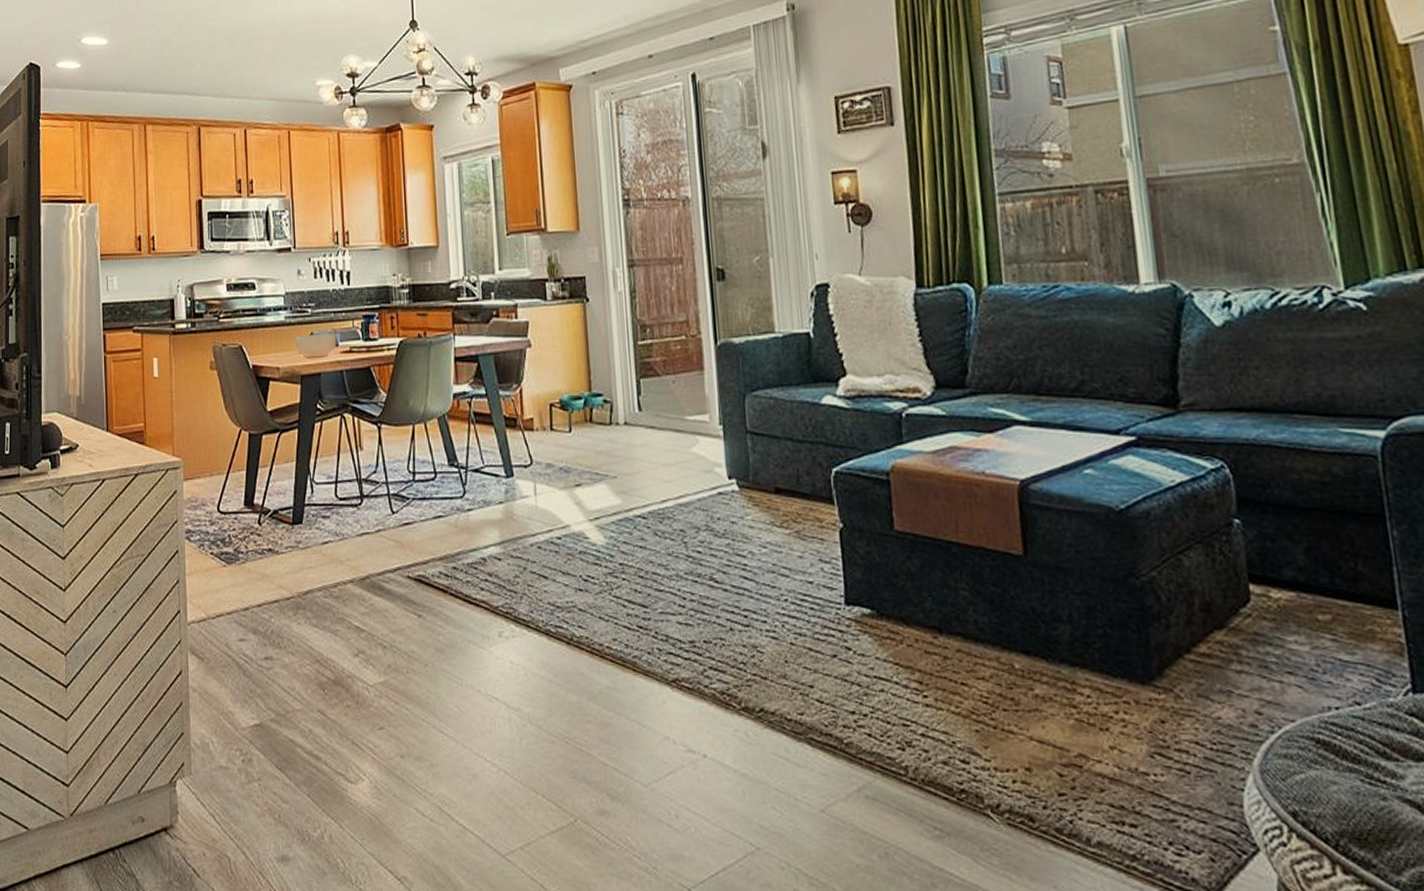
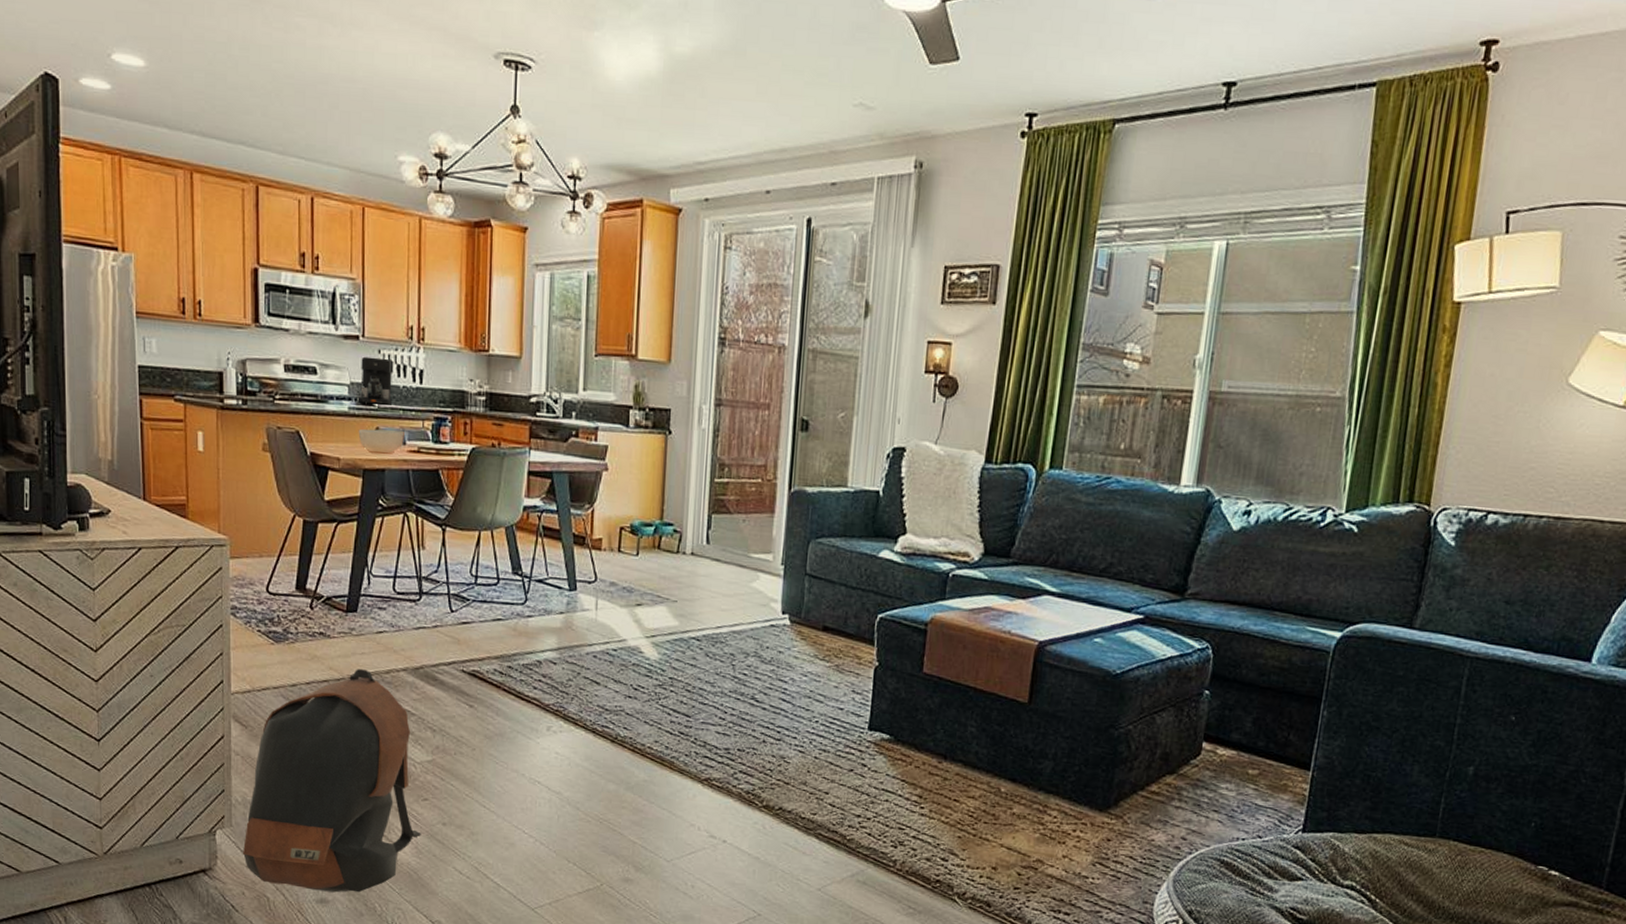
backpack: none [203,585,380,848] -> present [243,669,421,893]
coffee maker: none [292,266,323,312] -> present [357,358,393,406]

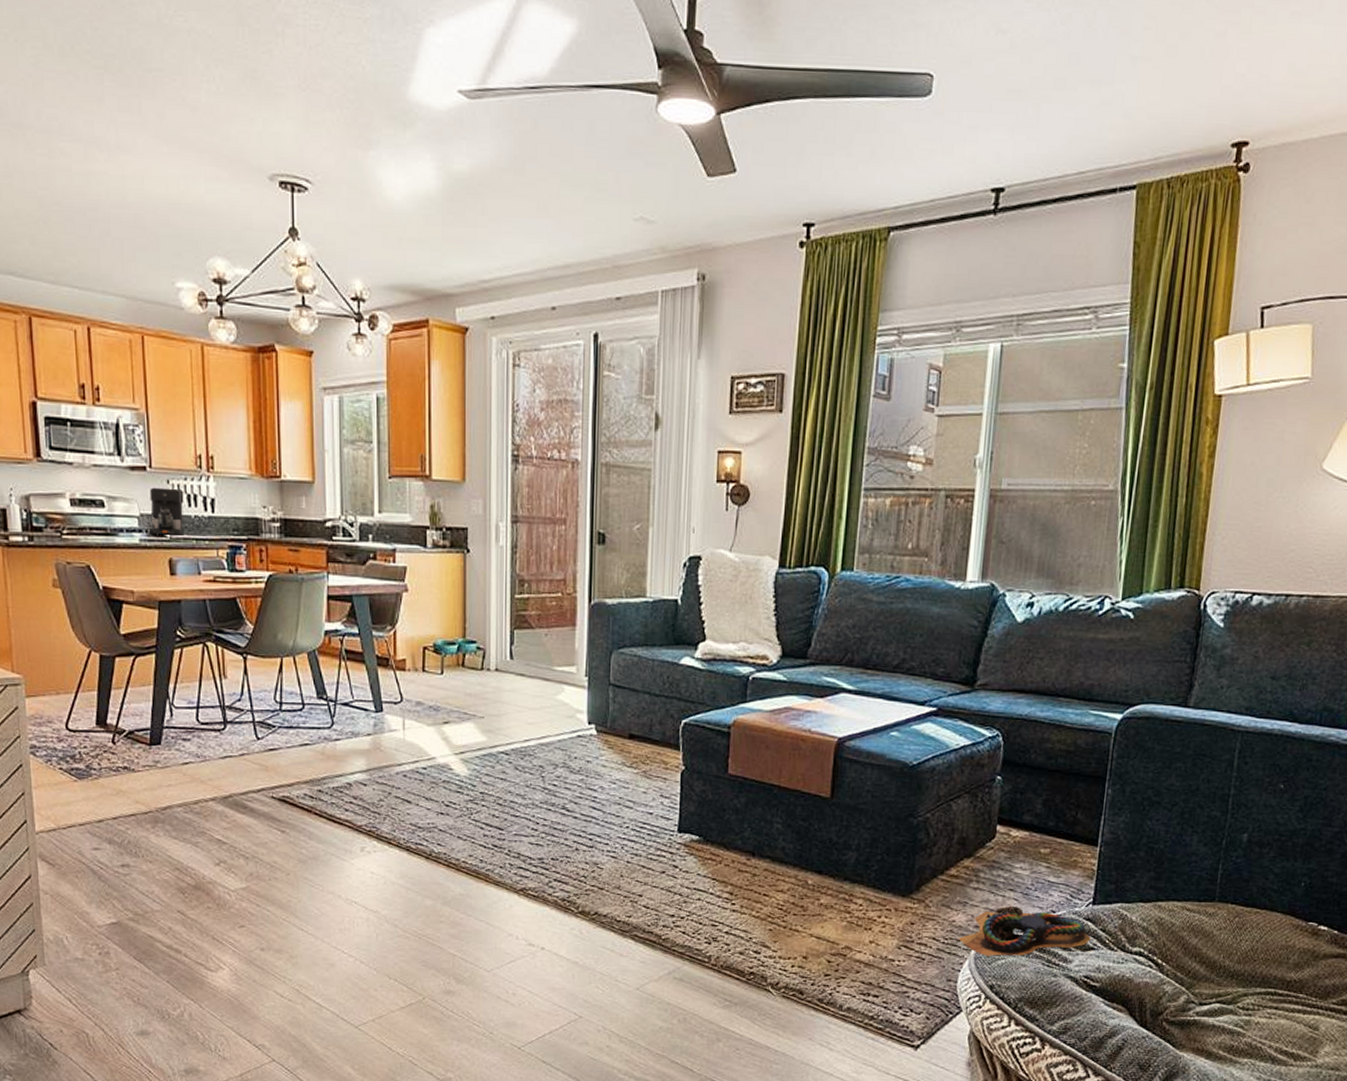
backpack: present [243,669,421,893] -> none [58,801,240,1024]
bowl: present [358,428,404,455] -> none [151,560,199,586]
dog toy: none [1156,826,1299,882] -> present [958,904,1091,956]

